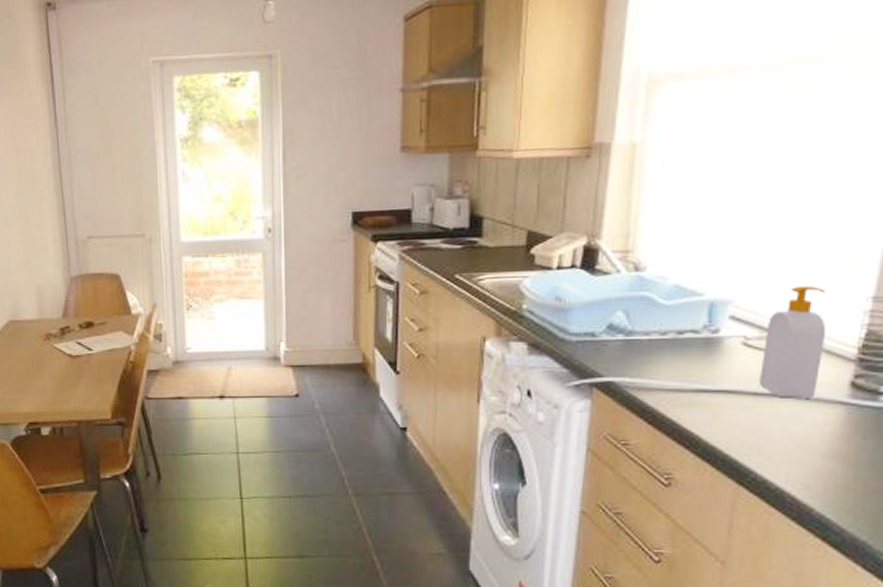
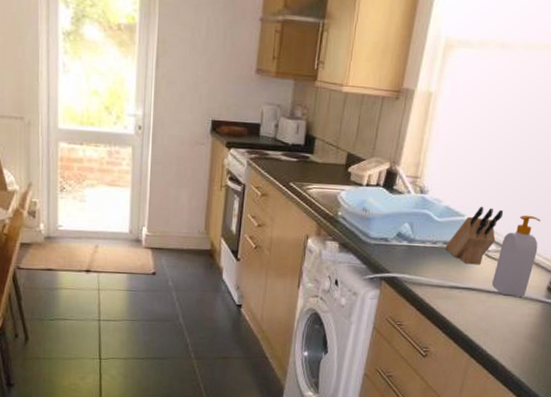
knife block: none [680,281,763,359] -> present [445,207,503,265]

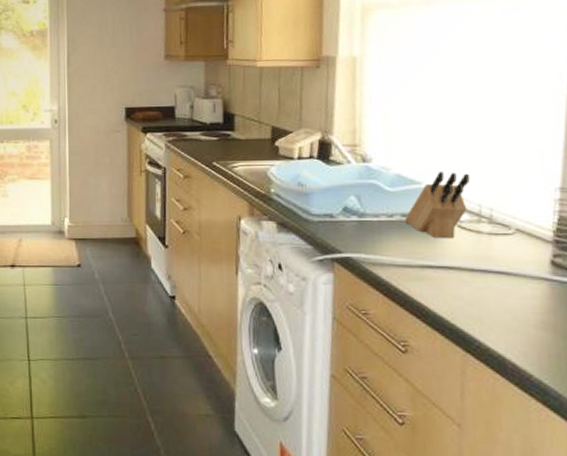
soap bottle: present [491,215,541,297] -> none [473,177,526,275]

